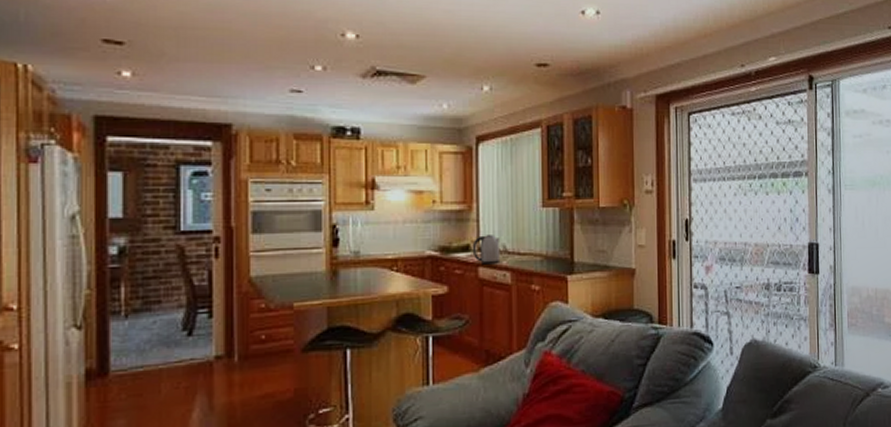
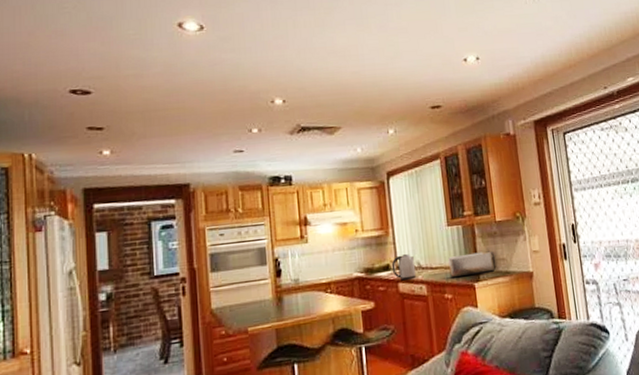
toaster: none [540,240,593,268] -> present [448,251,495,278]

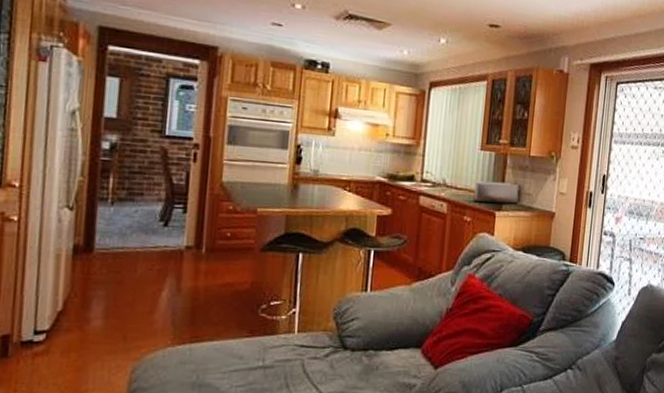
kettle: present [391,253,417,281] -> none [416,168,441,195]

